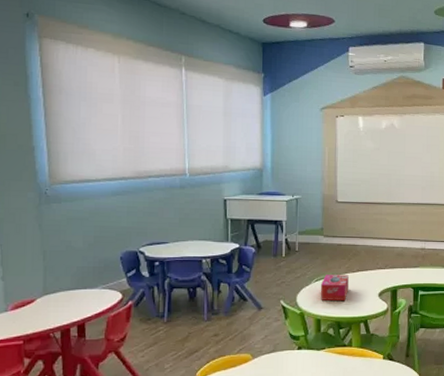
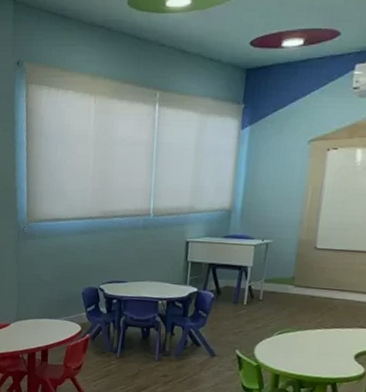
tissue box: present [320,275,349,301] -> none [282,328,320,359]

